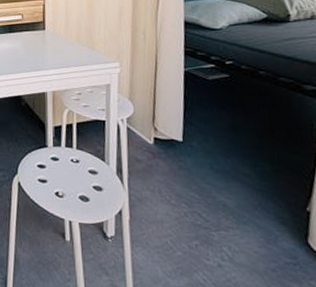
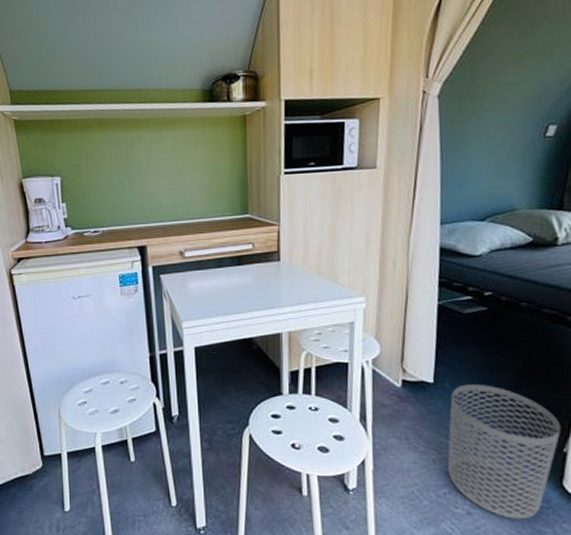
waste bin: none [198,144,303,275] -> present [447,384,561,520]

